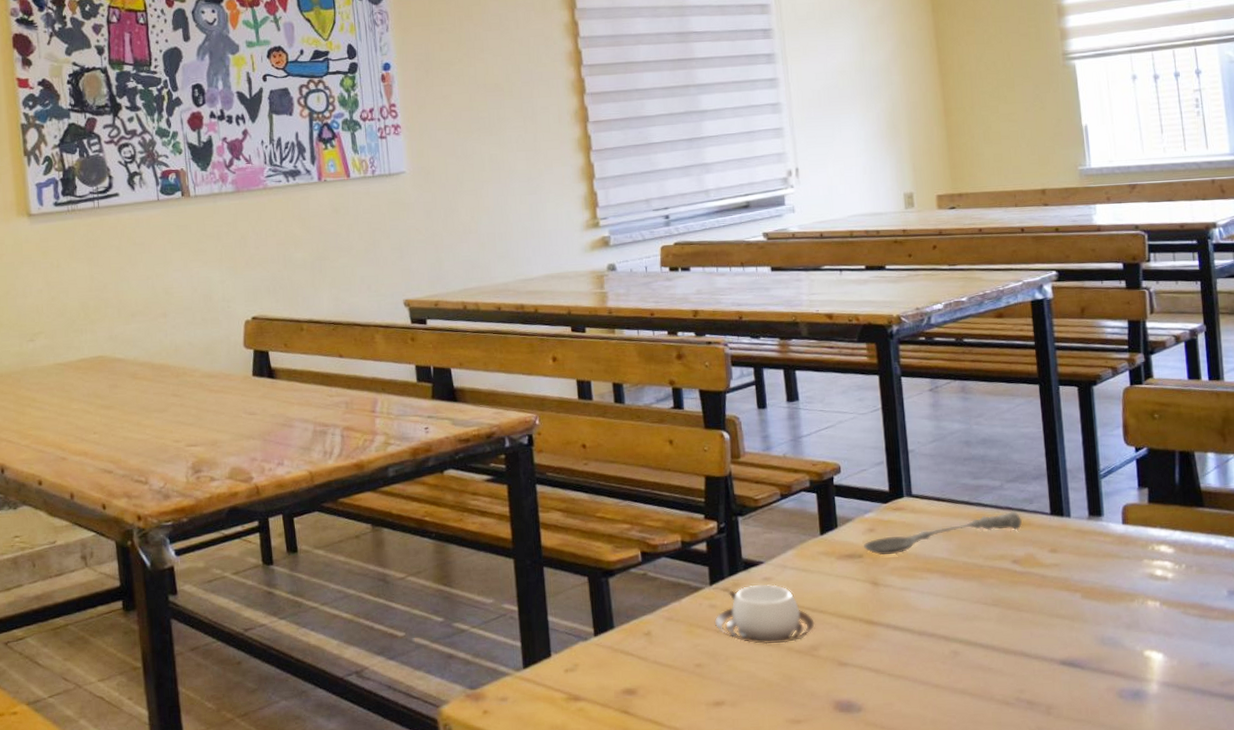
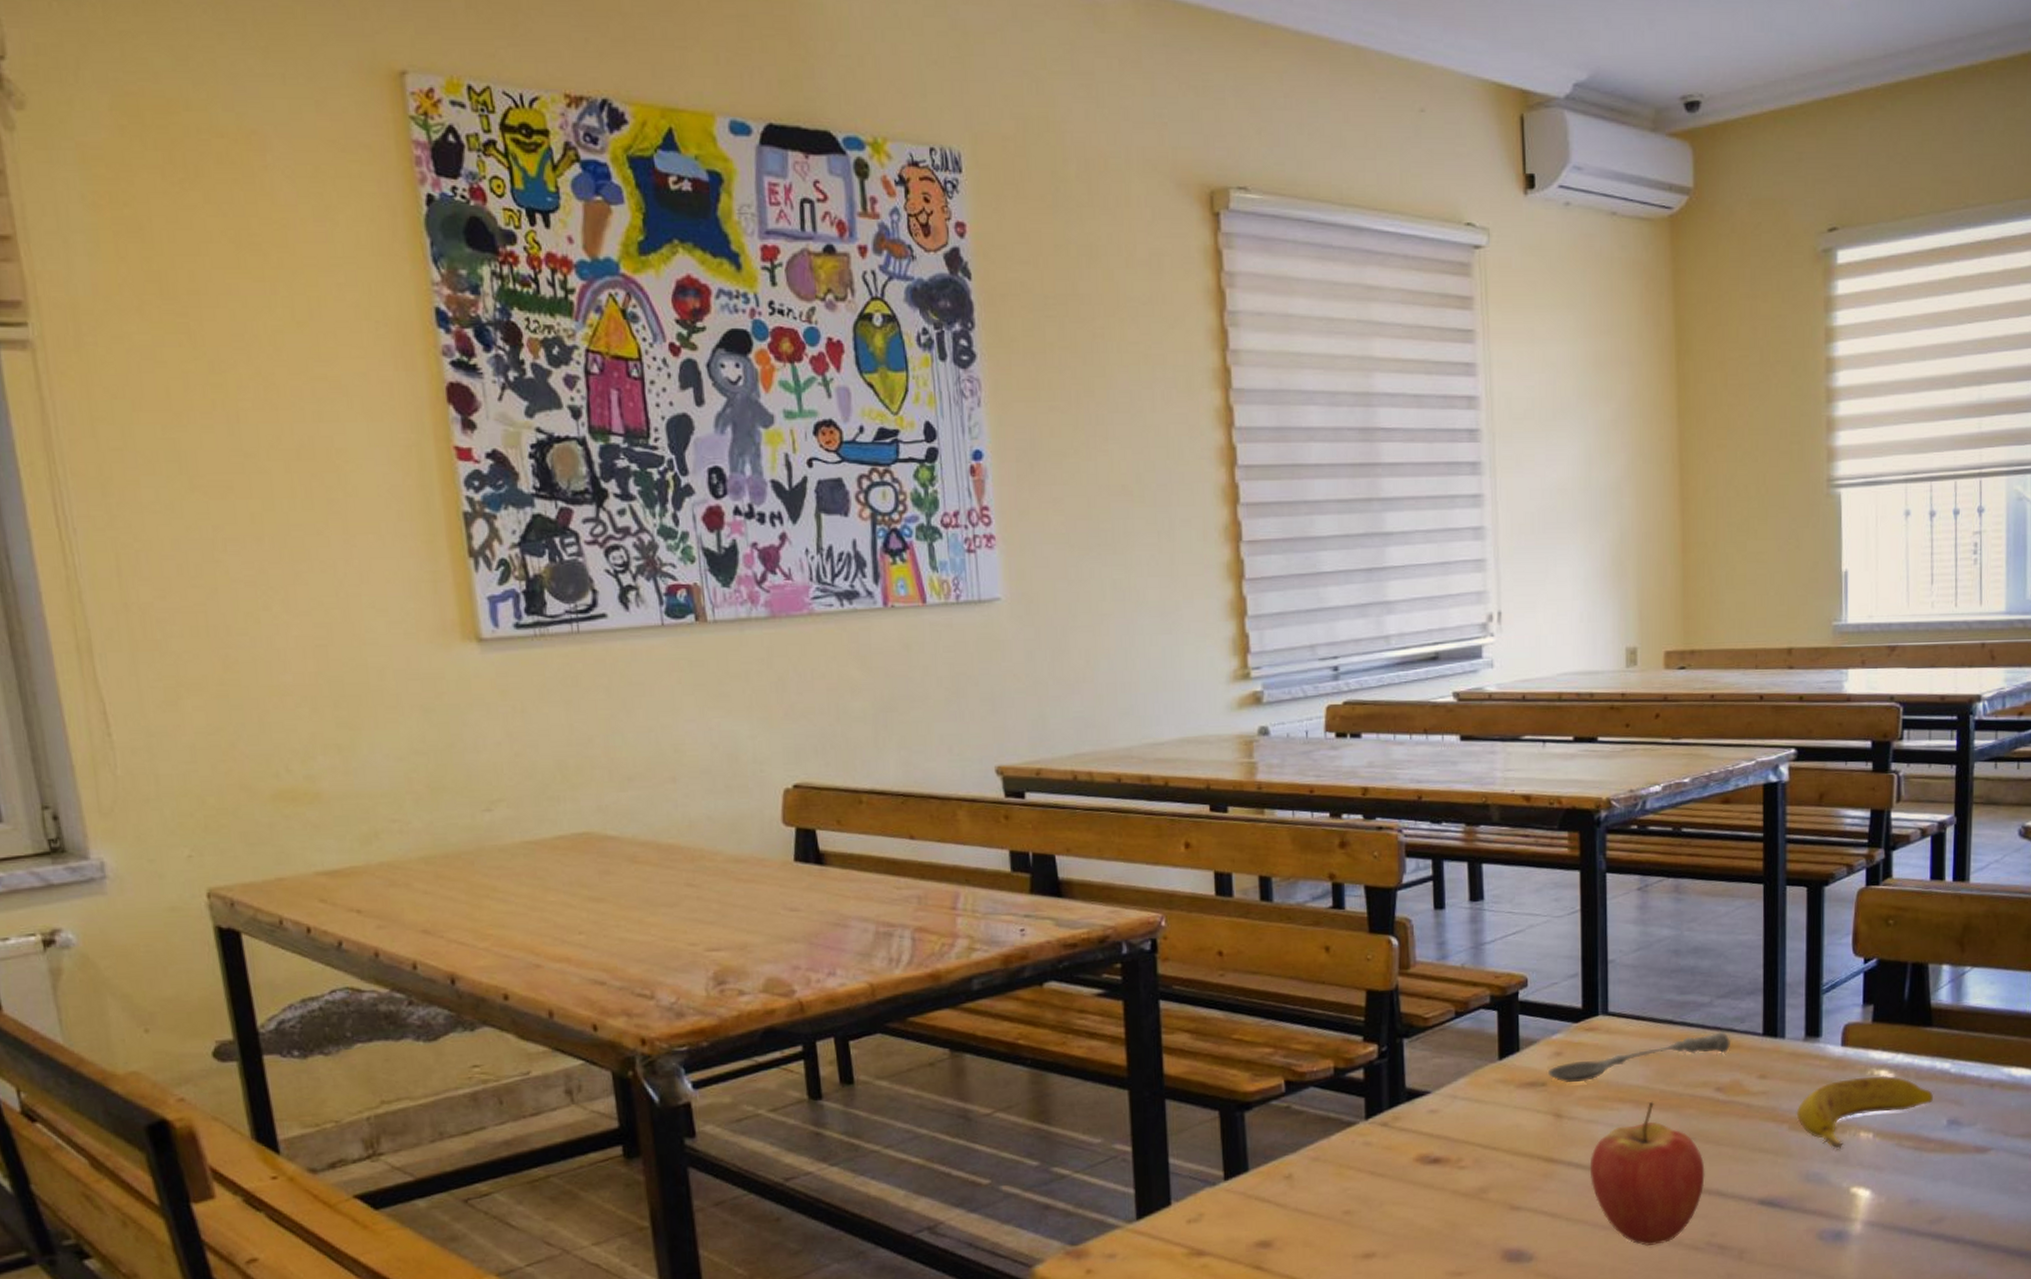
cup: present [714,584,815,645] -> none [1368,1118,1486,1187]
fruit: none [906,571,1010,701] -> present [1589,1101,1705,1247]
banana: none [1087,550,1212,617] -> present [1796,1075,1933,1150]

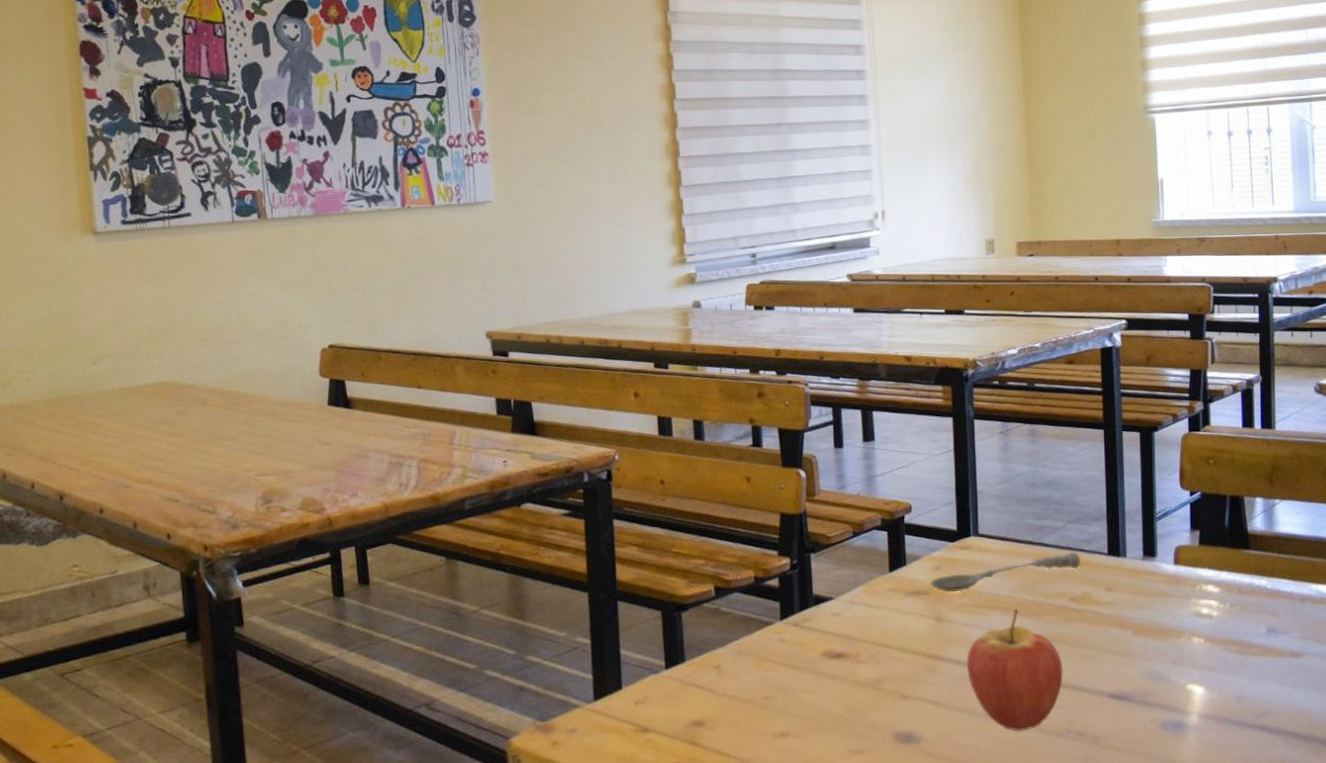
banana: present [1796,1075,1933,1150] -> none [1138,590,1253,653]

